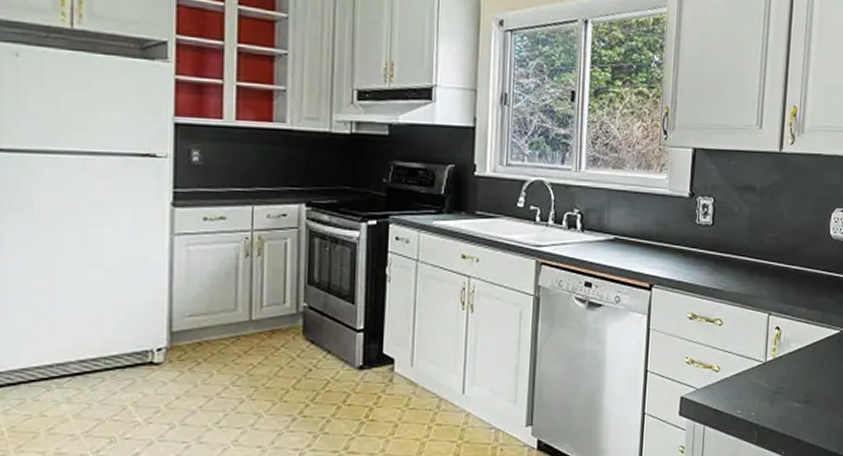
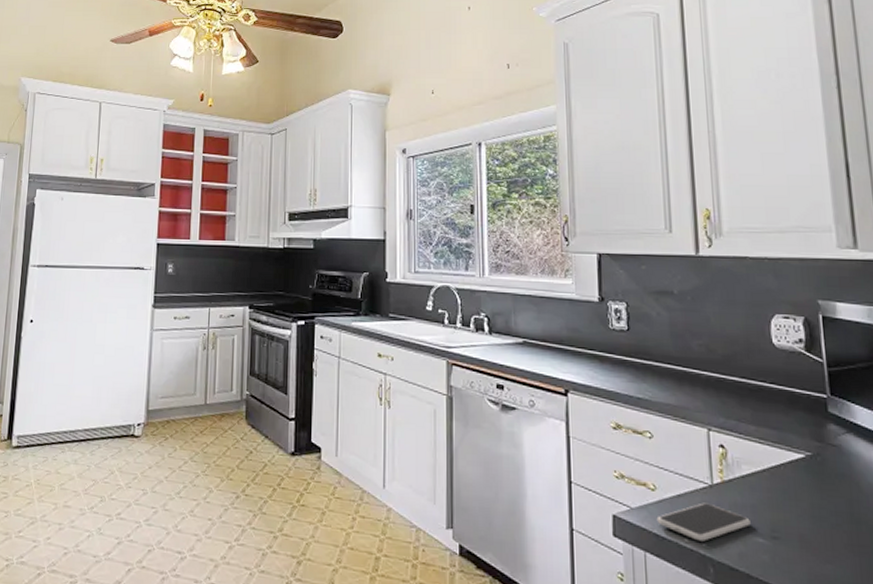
smartphone: none [717,378,791,411] -> present [656,502,750,542]

